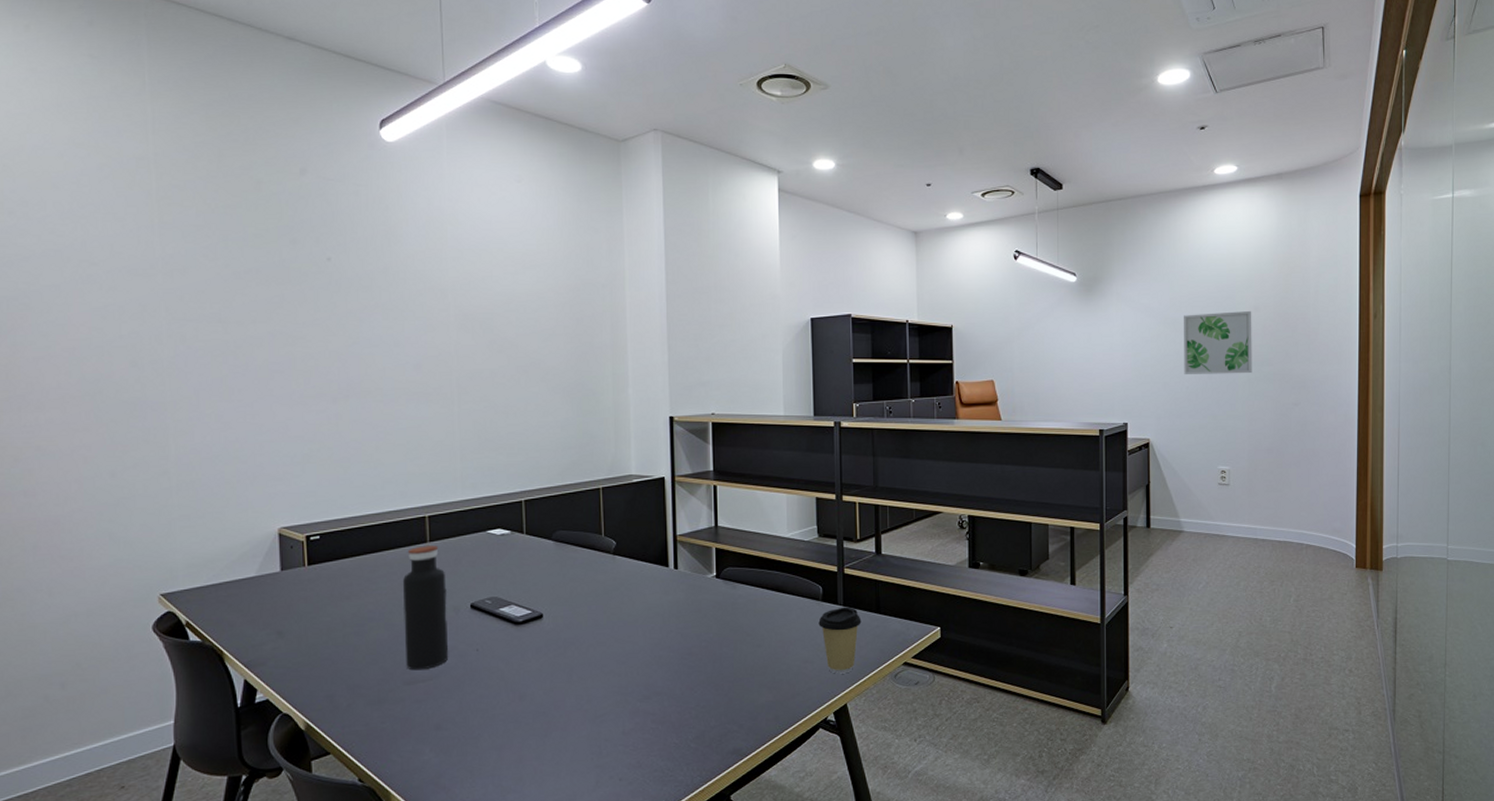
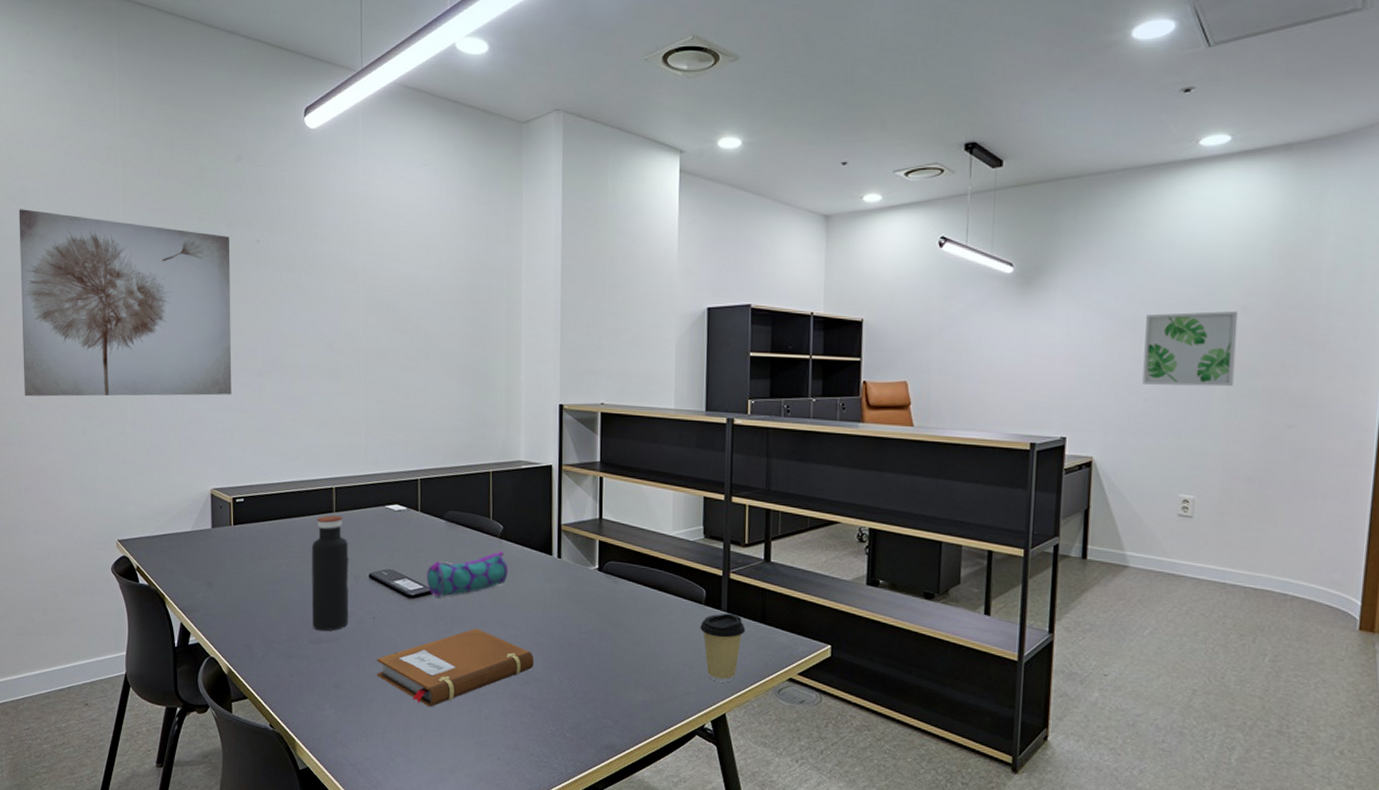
wall art: none [18,224,301,439] -> present [19,209,232,397]
notebook: none [483,648,654,736] -> present [377,628,534,707]
pencil case: none [535,567,623,621] -> present [426,551,508,598]

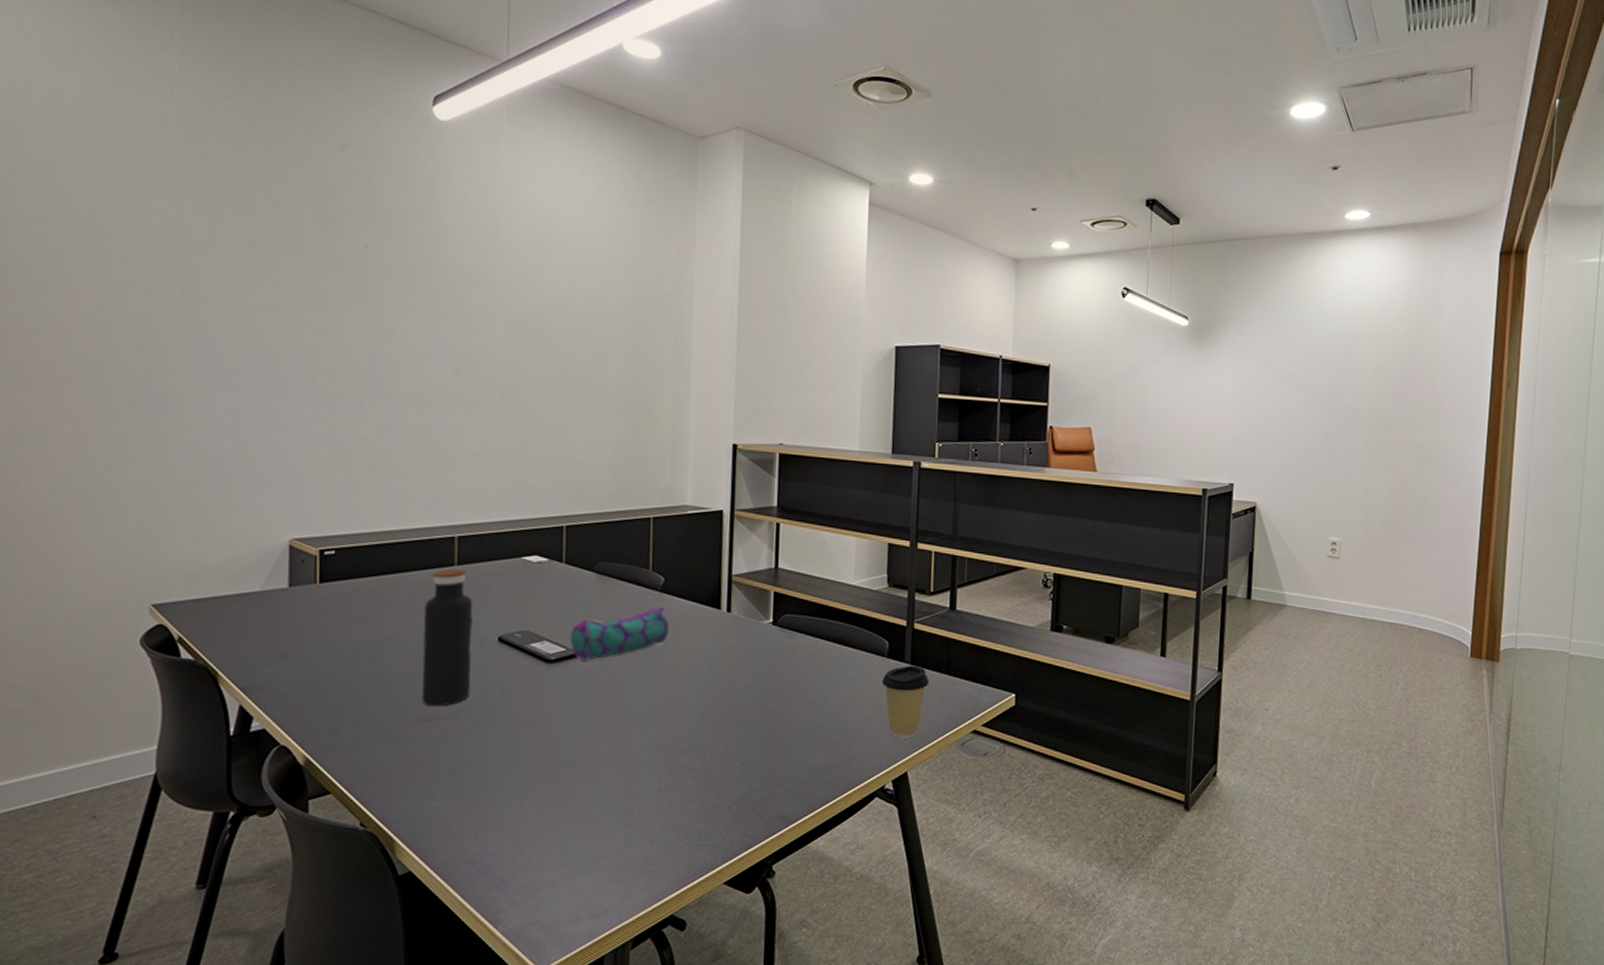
wall art: present [19,209,232,397] -> none [16,183,328,426]
notebook: present [377,628,534,707] -> none [504,694,697,788]
wall art: present [1142,310,1239,387] -> none [1298,369,1376,439]

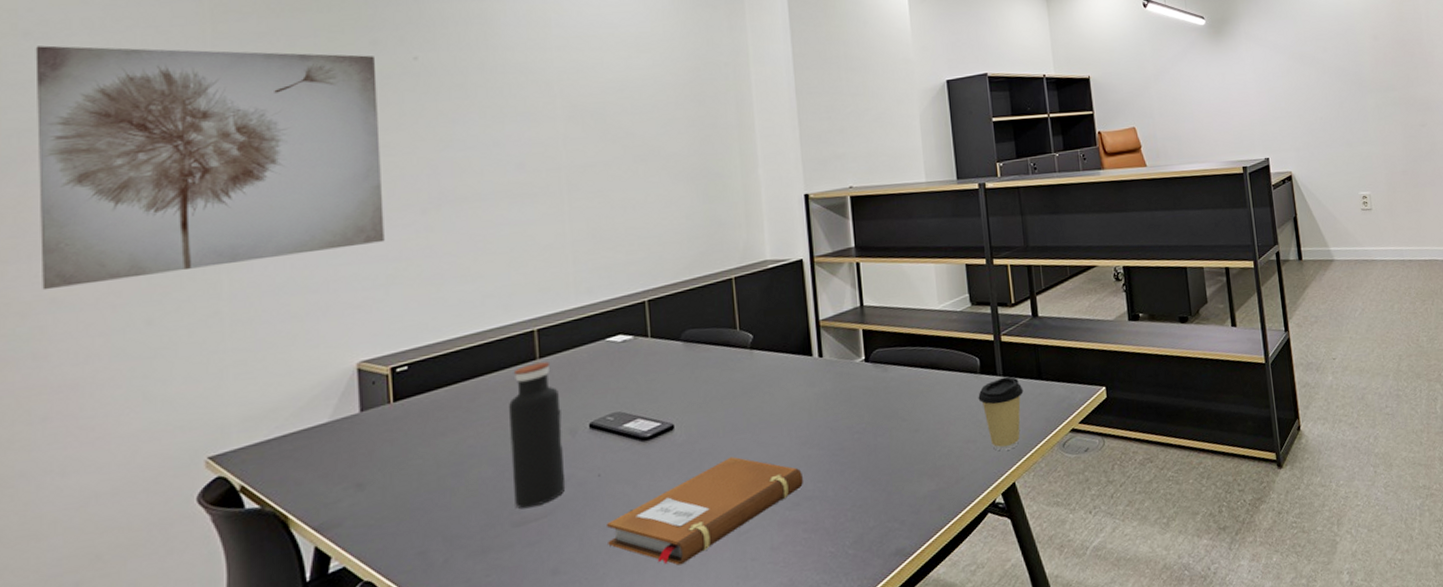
wall art: none [16,183,328,426] -> present [35,45,385,291]
notebook: none [504,694,697,788] -> present [607,456,803,566]
pencil case: present [570,606,670,661] -> none [663,362,764,433]

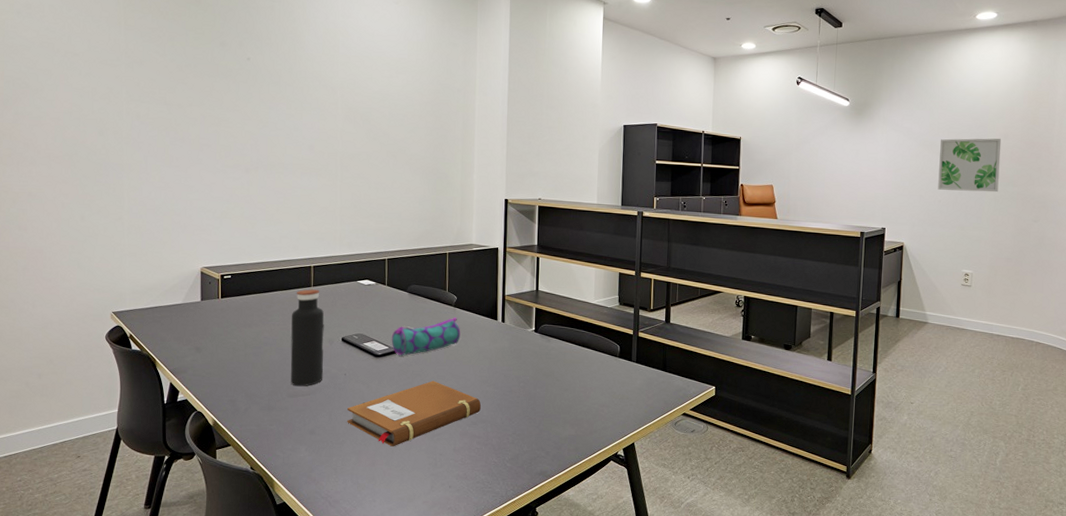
wall art: present [35,45,385,291] -> none [23,22,223,188]
pencil case: none [663,362,764,433] -> present [391,317,461,356]
coffee cup: present [978,376,1024,451] -> none [615,363,651,418]
wall art: none [1310,39,1379,106] -> present [938,138,1002,193]

